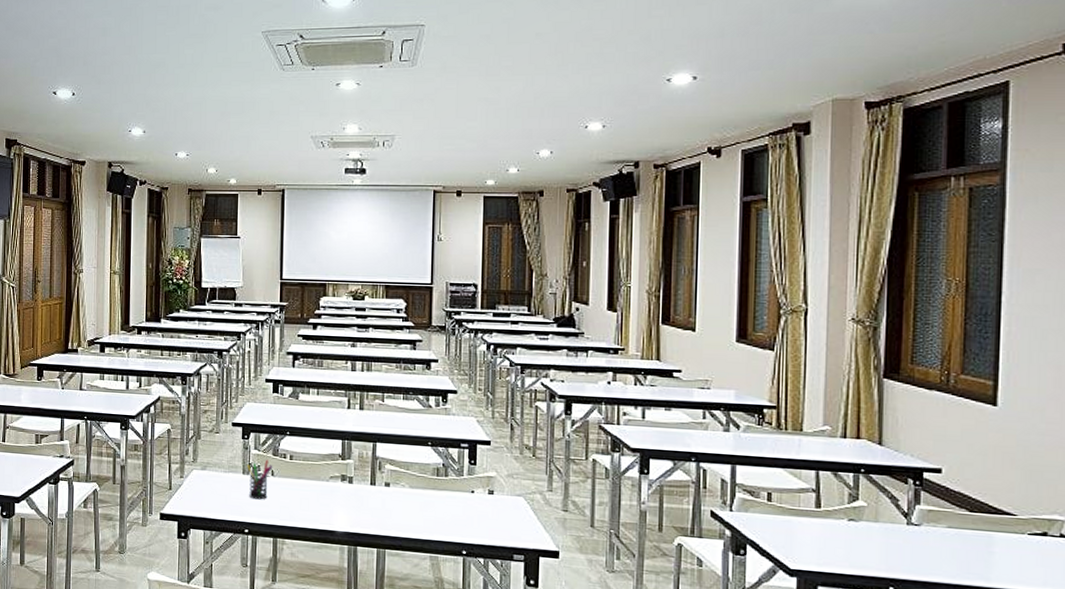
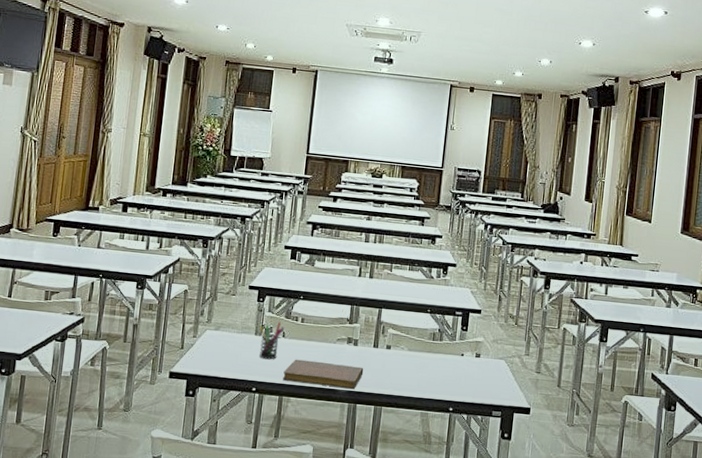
notebook: none [276,499,362,531] -> present [283,359,364,390]

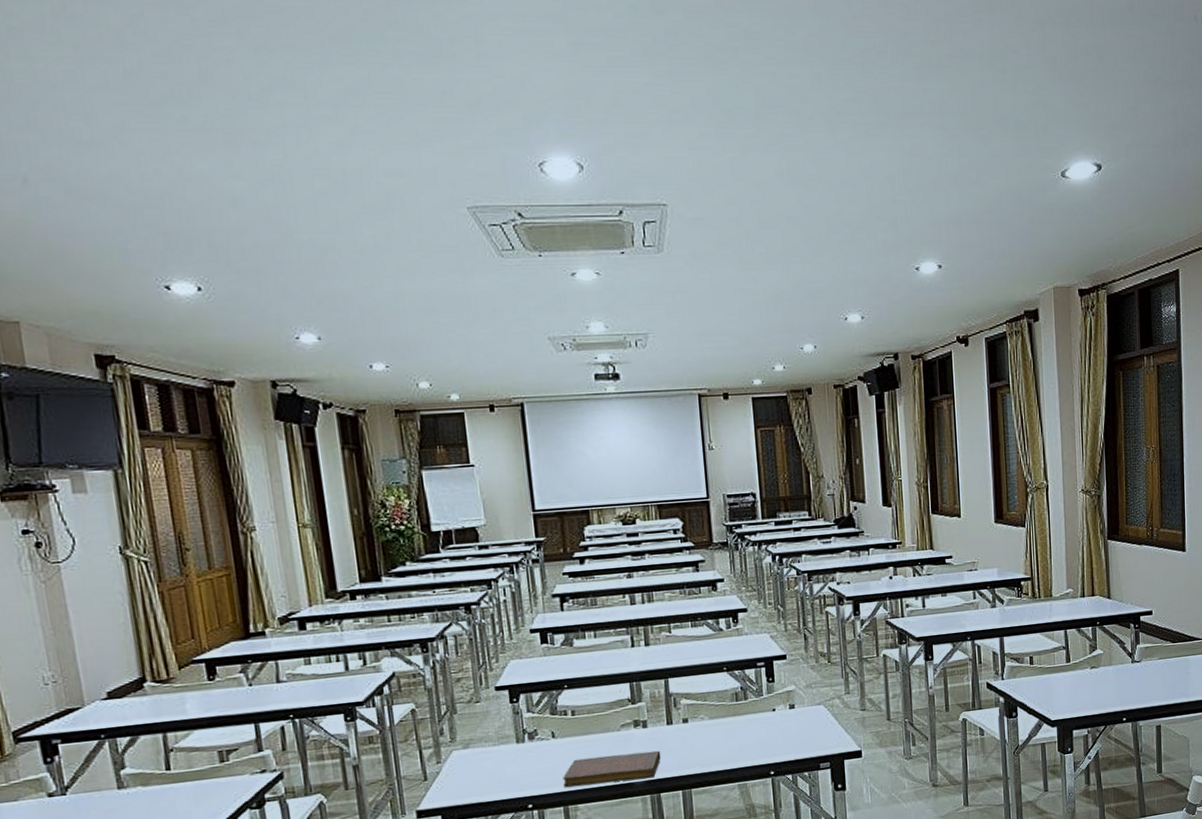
pen holder: present [259,322,285,360] -> none [519,721,553,769]

